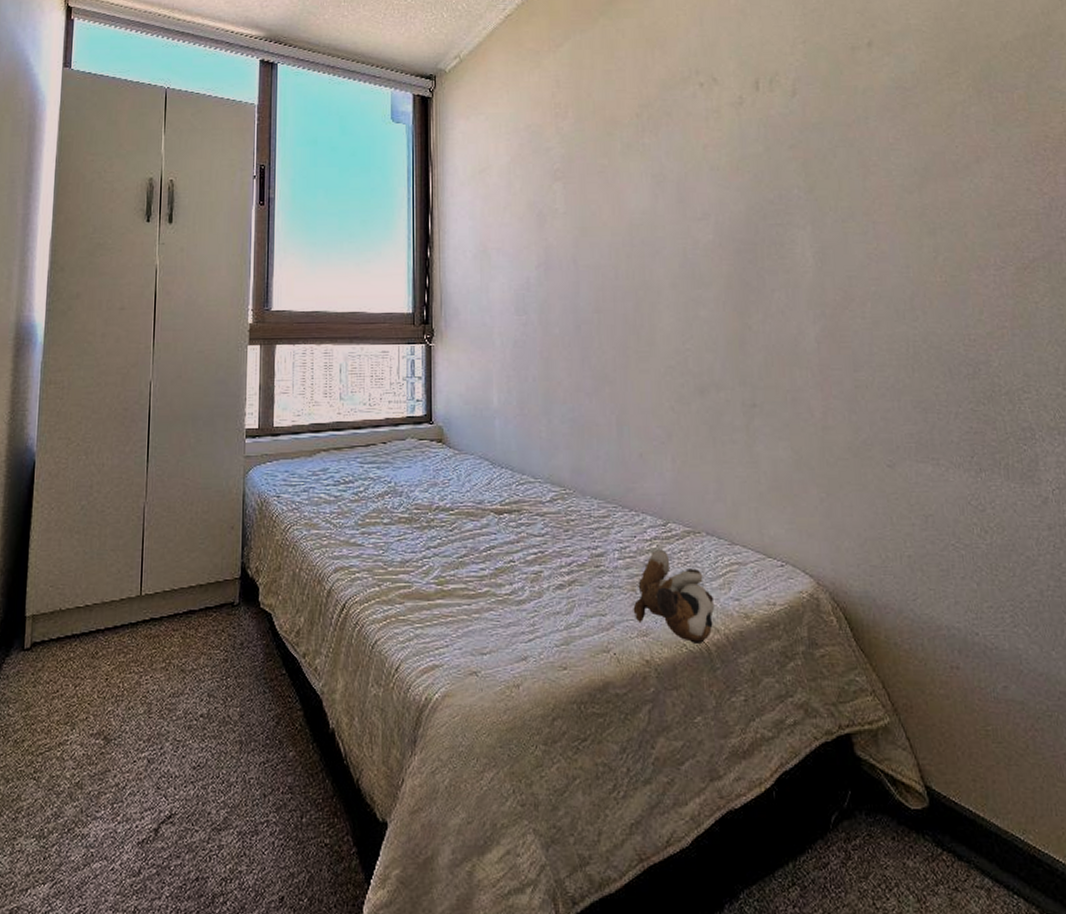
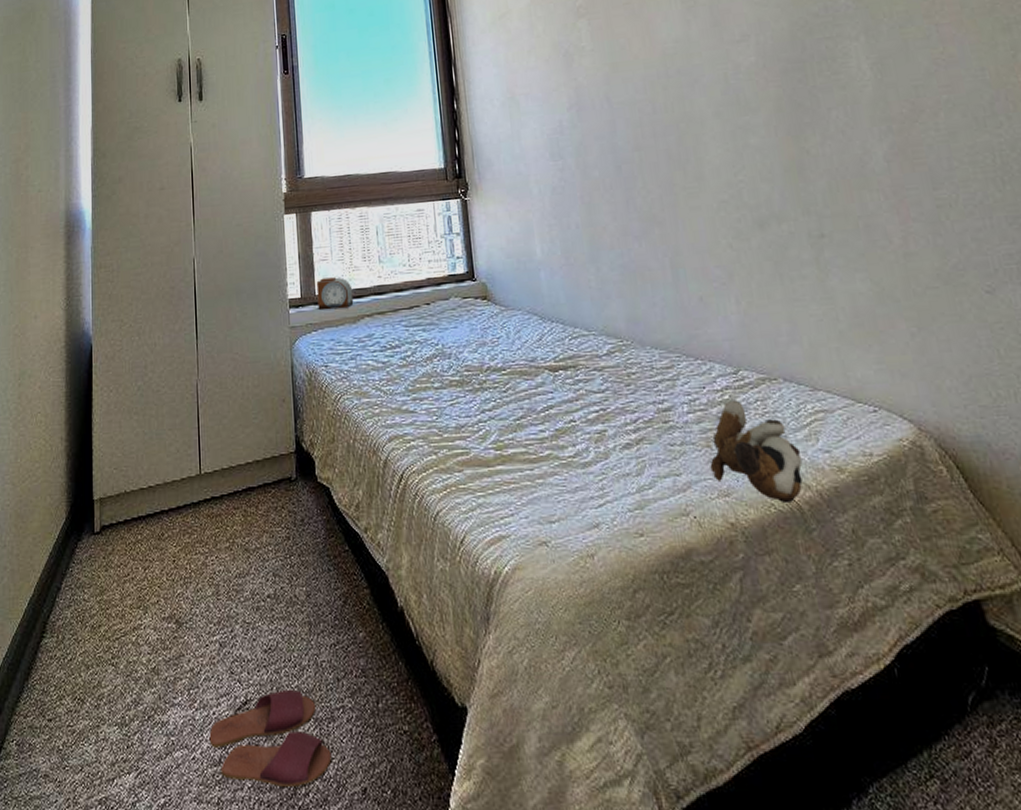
slippers: none [130,805,252,897] -> present [209,690,332,788]
alarm clock: none [275,411,311,442] -> present [316,277,354,311]

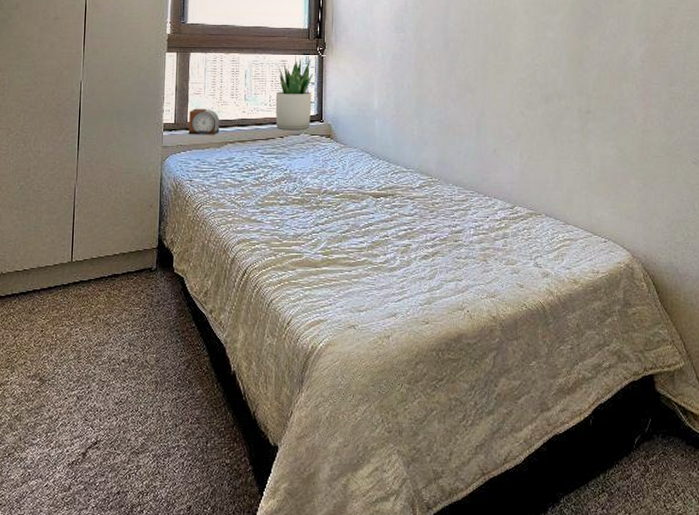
slippers: present [209,690,332,788] -> none [61,433,165,507]
planter: none [414,204,461,295] -> present [275,58,314,130]
stuffed animal: present [710,400,803,502] -> none [484,227,550,303]

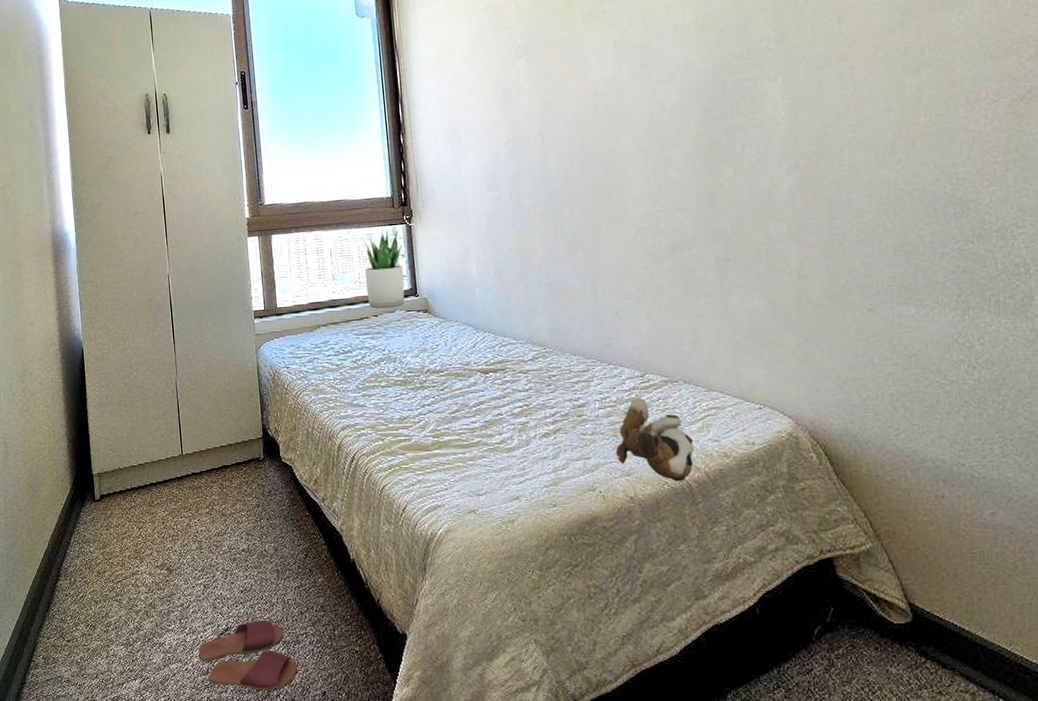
slippers: none [61,433,165,507] -> present [198,621,298,691]
alarm clock: present [188,109,220,135] -> none [277,292,311,321]
stuffed animal: none [484,227,550,303] -> present [615,398,694,481]

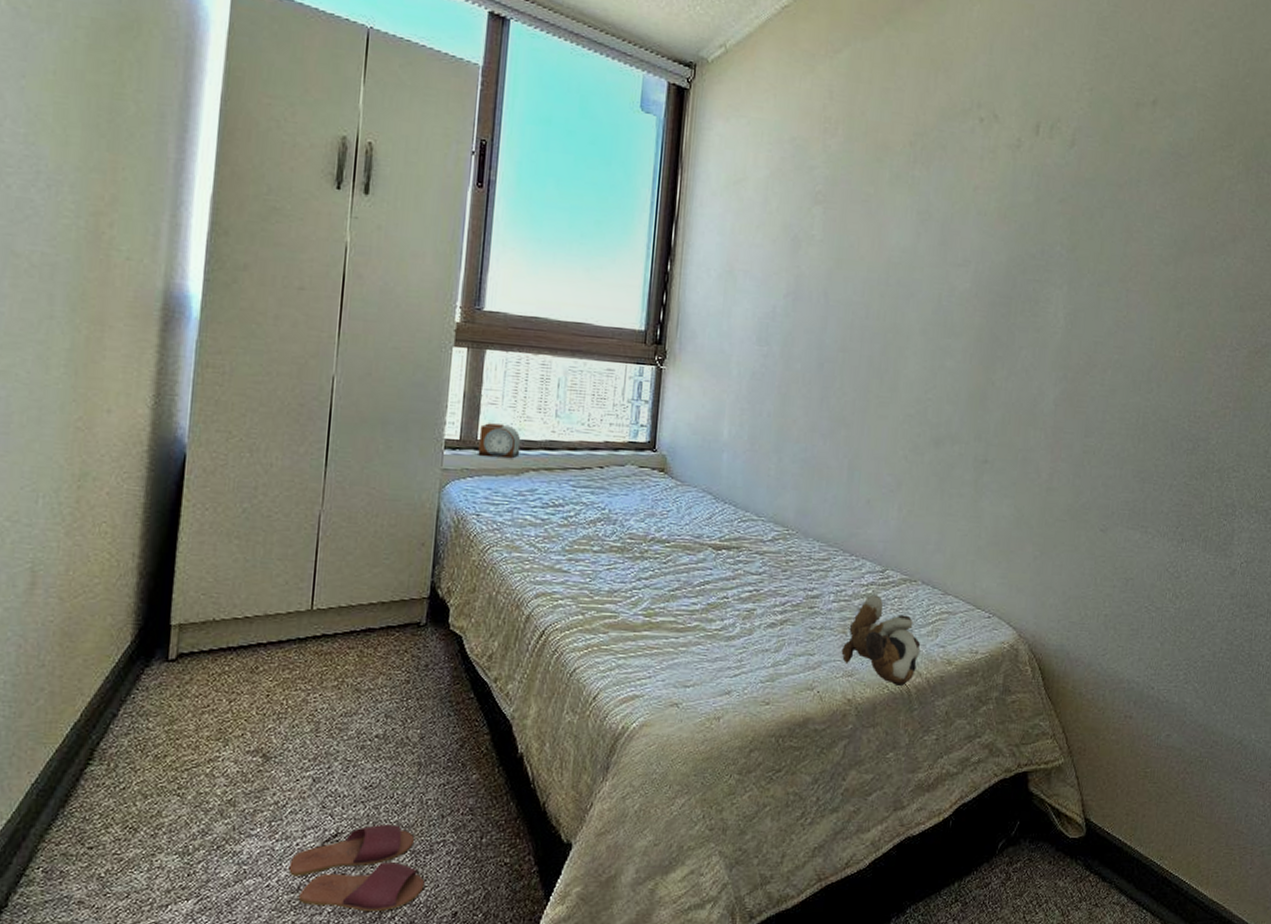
alarm clock: none [277,292,311,321] -> present [478,423,521,459]
planter: present [364,229,405,308] -> none [594,368,648,460]

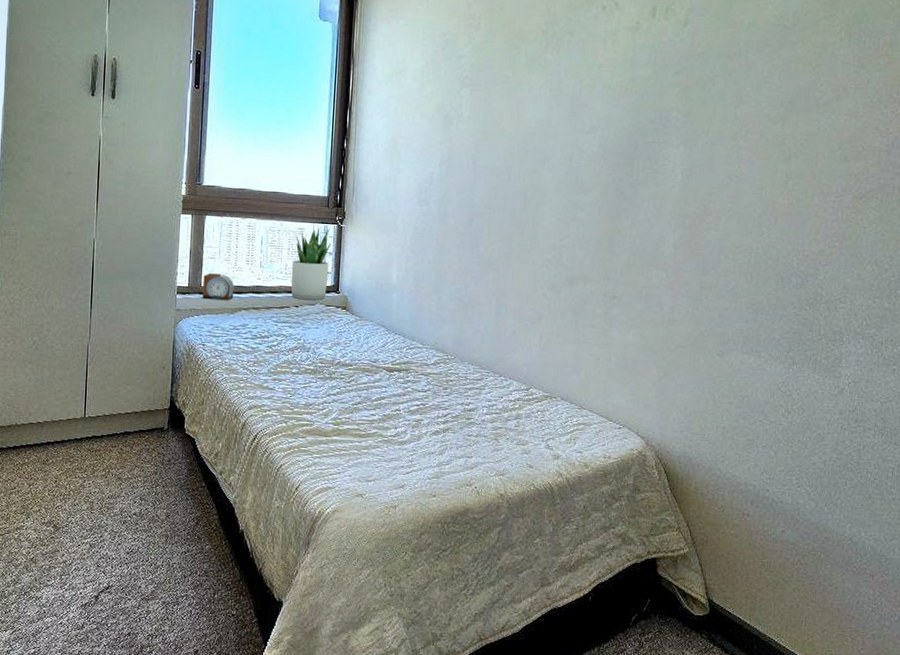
slippers: present [288,825,425,912] -> none [75,581,173,647]
planter: none [594,368,648,460] -> present [291,227,332,300]
stuffed animal: present [841,595,921,686] -> none [494,408,561,484]

